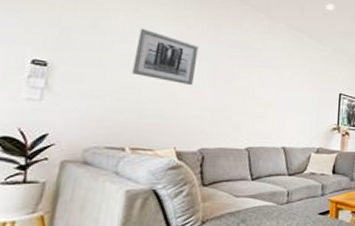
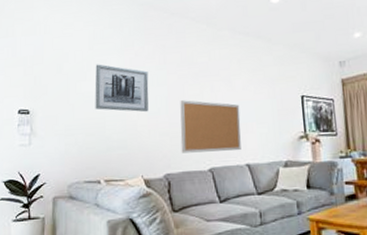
bulletin board: none [220,80,284,134] -> present [180,100,241,153]

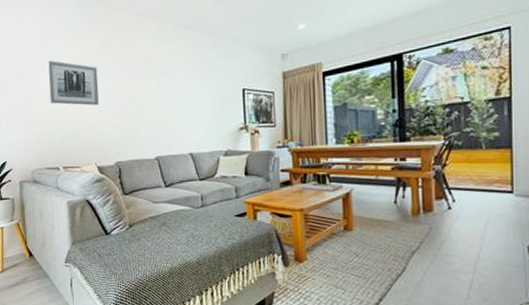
bulletin board: present [180,100,241,153] -> none [127,94,185,143]

